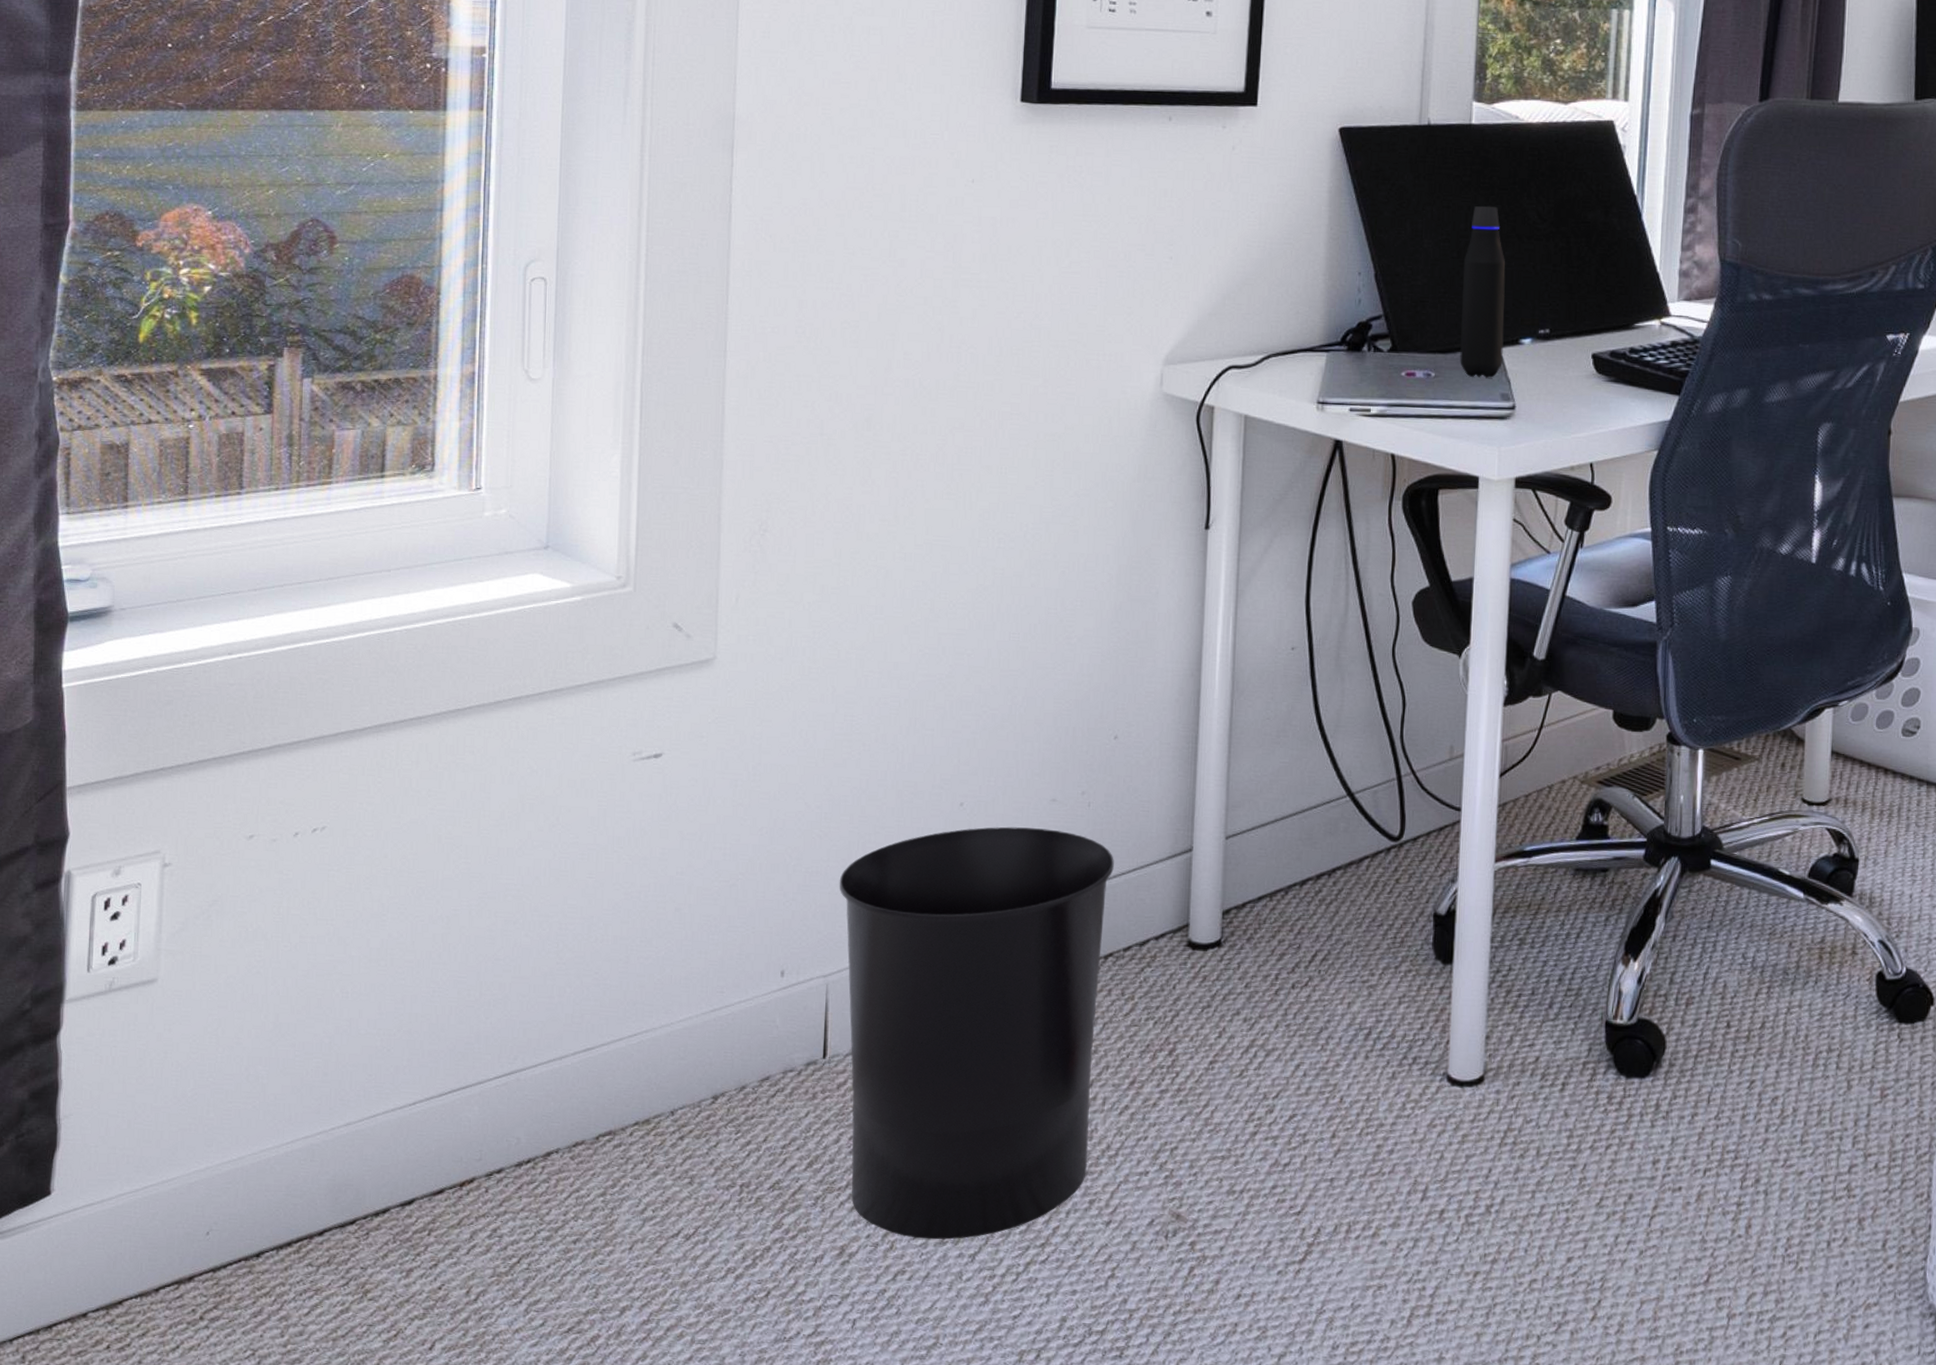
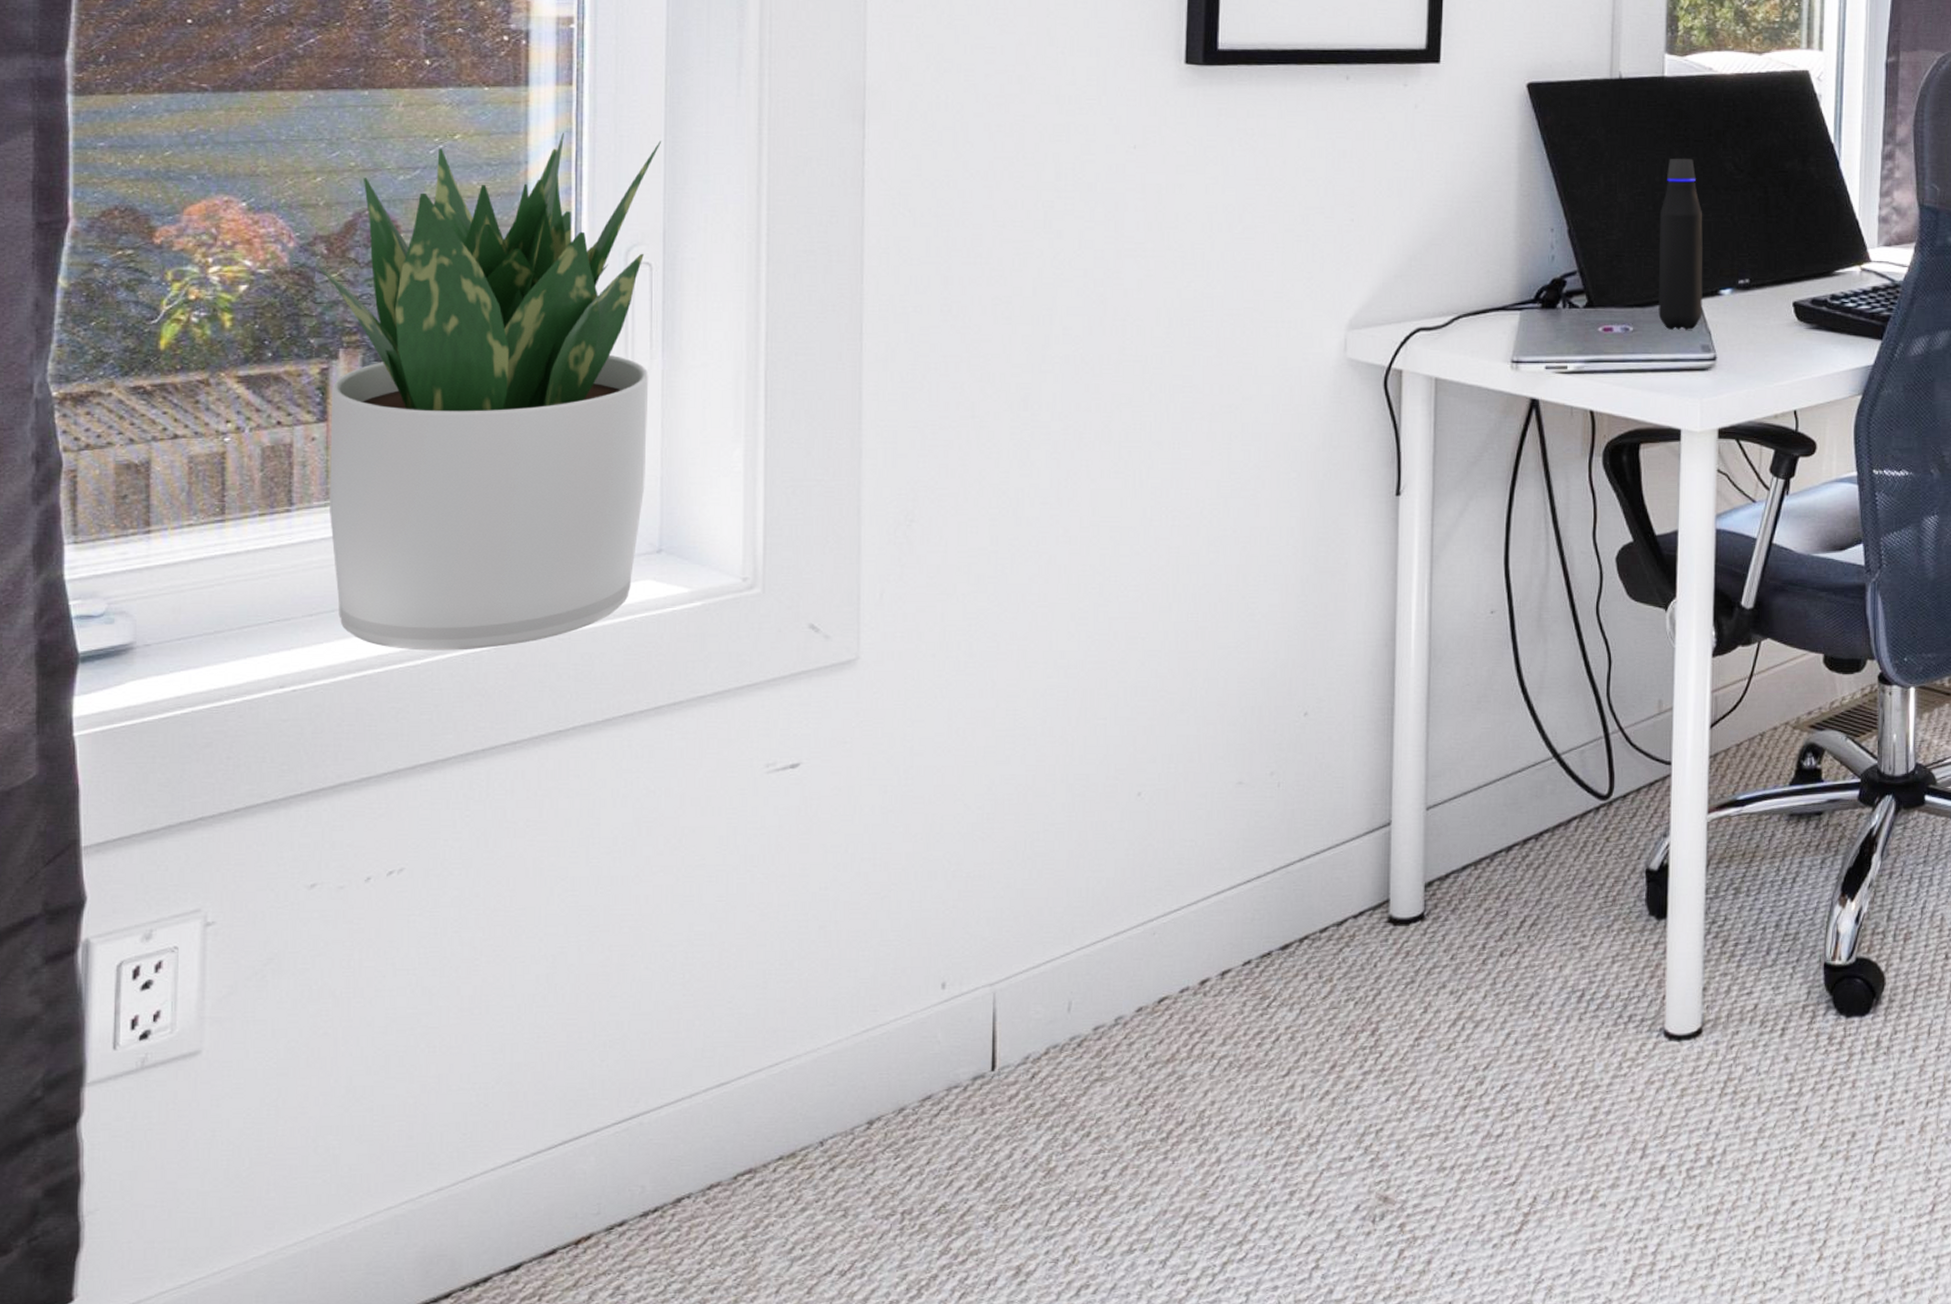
planter: none [266,154,558,630] -> present [315,132,662,651]
waste bin: present [839,826,1114,1240] -> none [1005,813,1307,1249]

